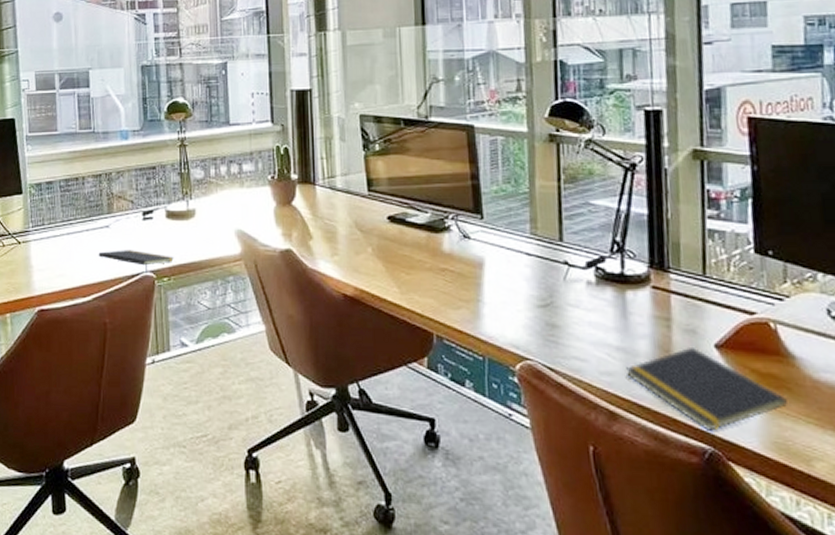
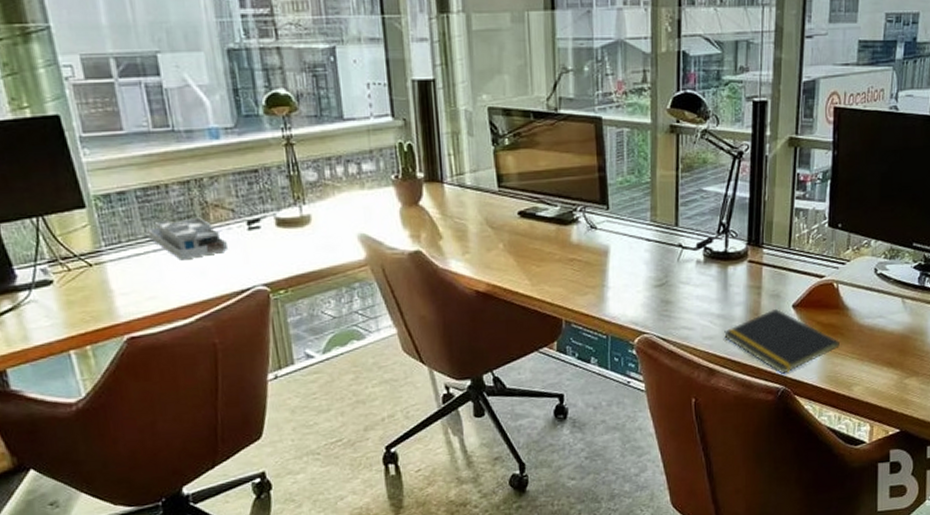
desk organizer: none [65,206,126,244] -> present [148,217,229,261]
notepad: present [98,250,174,274] -> none [196,263,290,289]

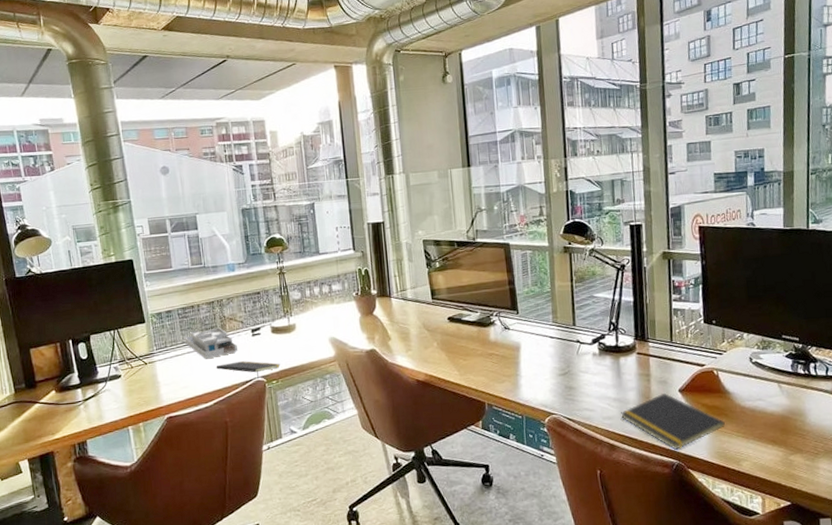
notepad: none [196,263,290,289] -> present [216,361,280,380]

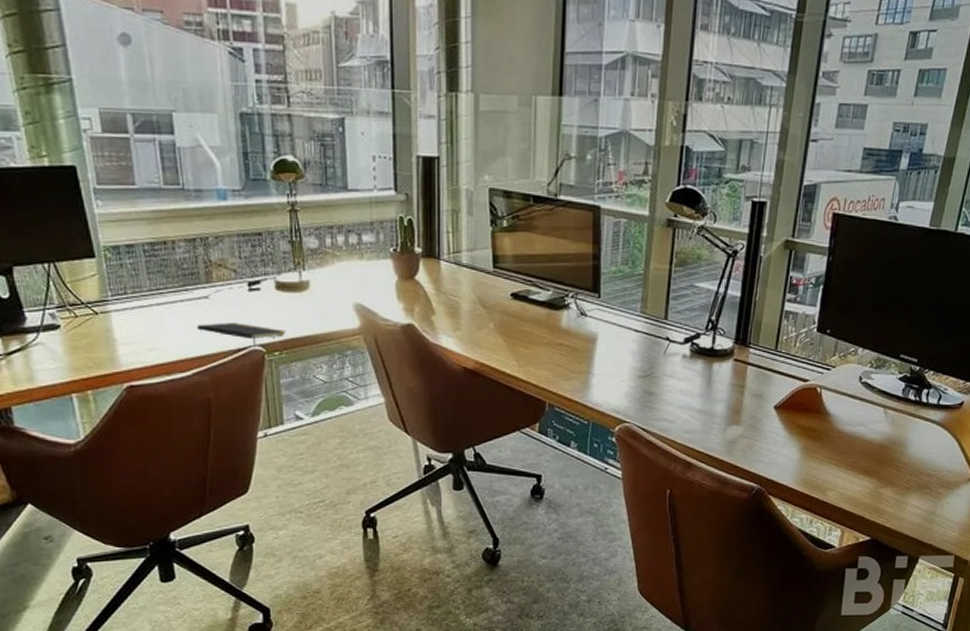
desk organizer: present [185,327,238,359] -> none [153,275,229,316]
notepad: present [621,392,726,450] -> none [704,408,819,473]

